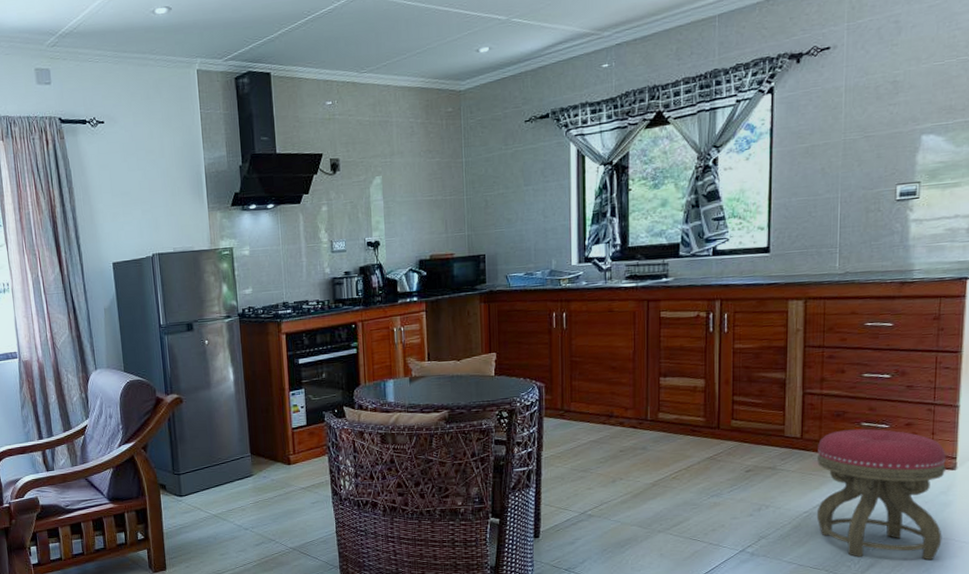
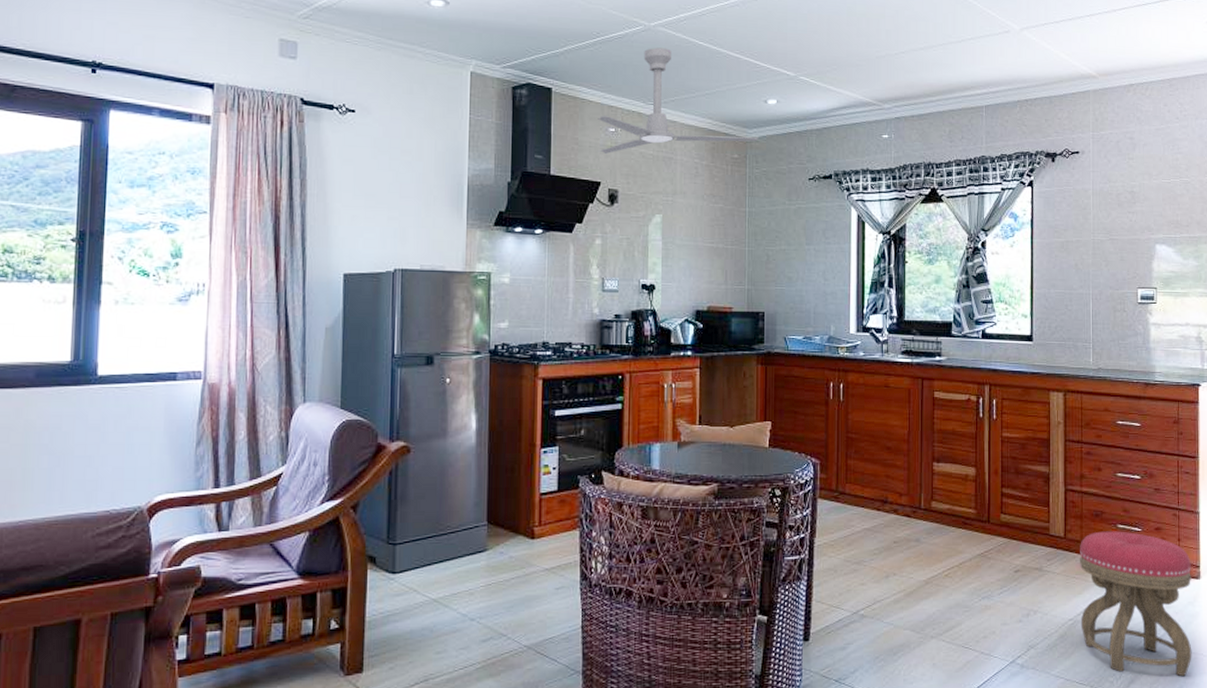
ceiling fan: none [315,14,472,126] -> present [597,47,759,154]

